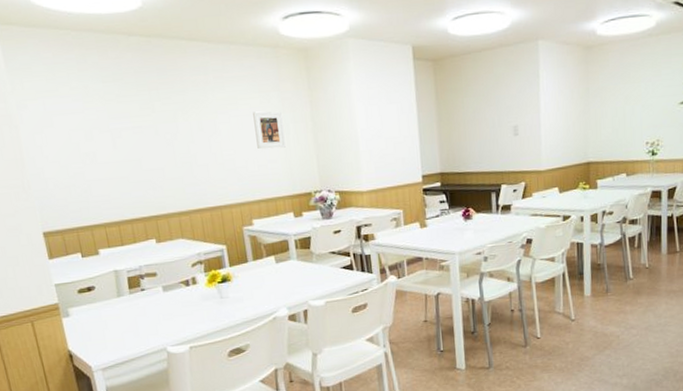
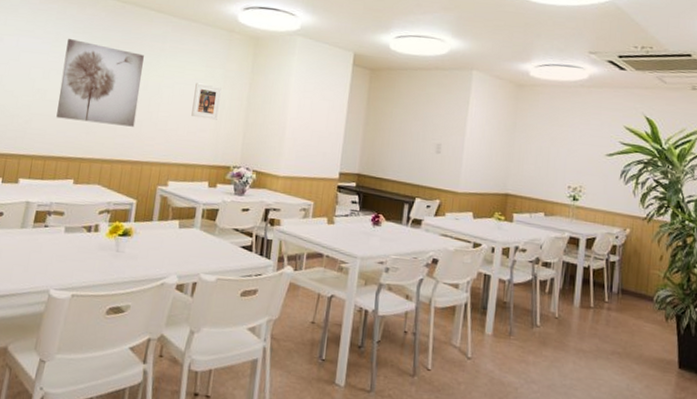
wall art: none [99,90,201,180] -> present [56,39,144,127]

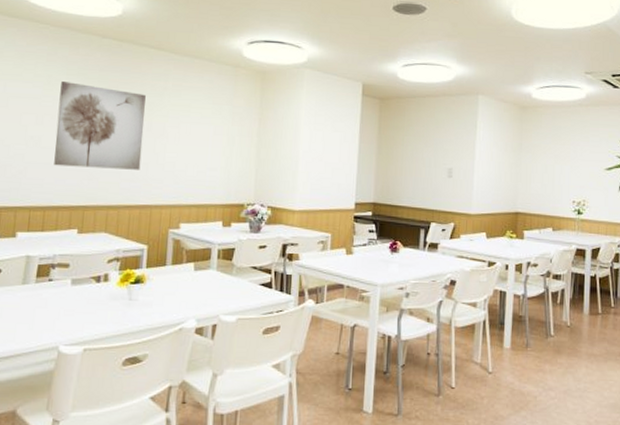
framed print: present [191,83,222,120] -> none [200,121,230,158]

